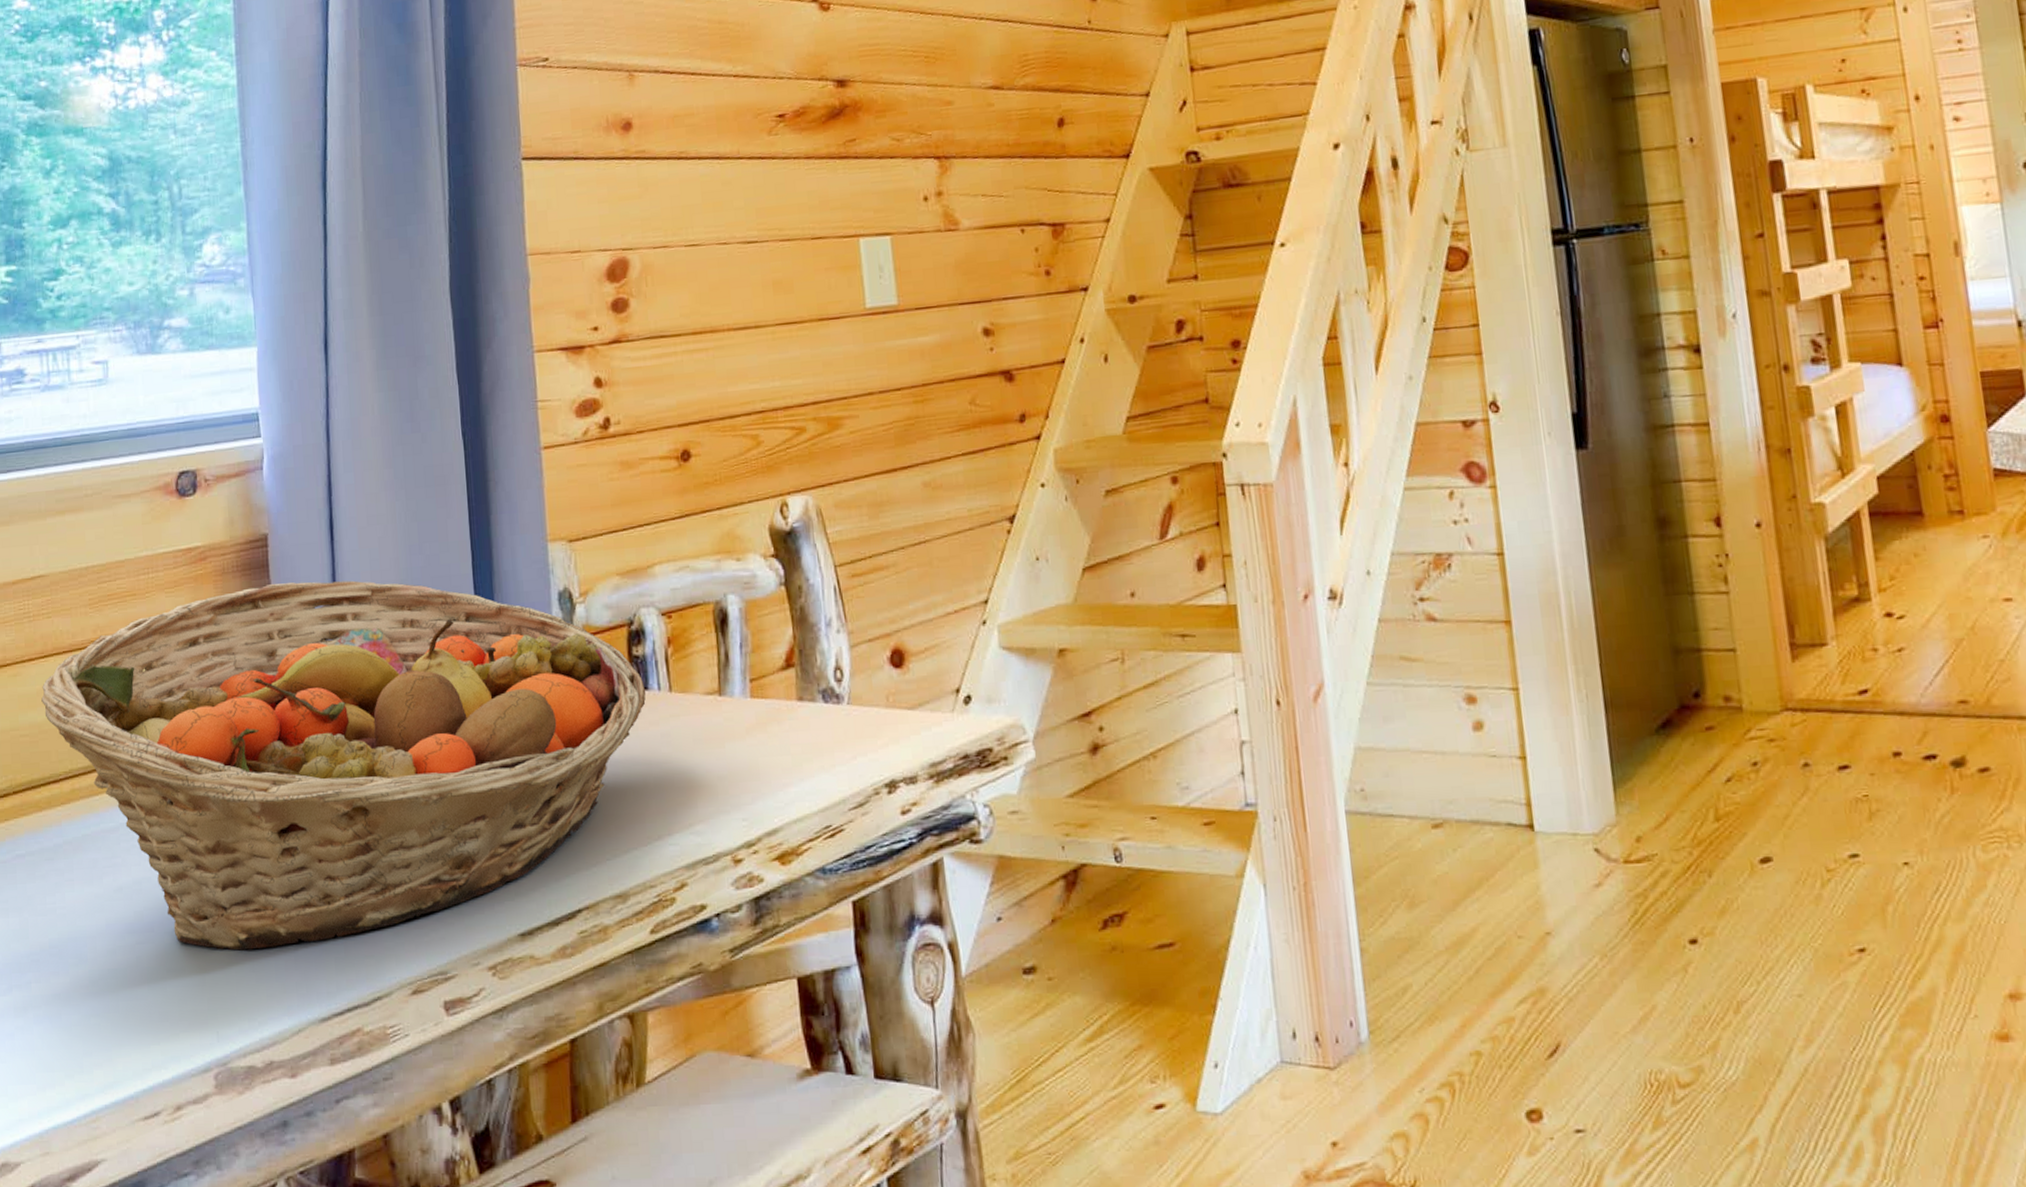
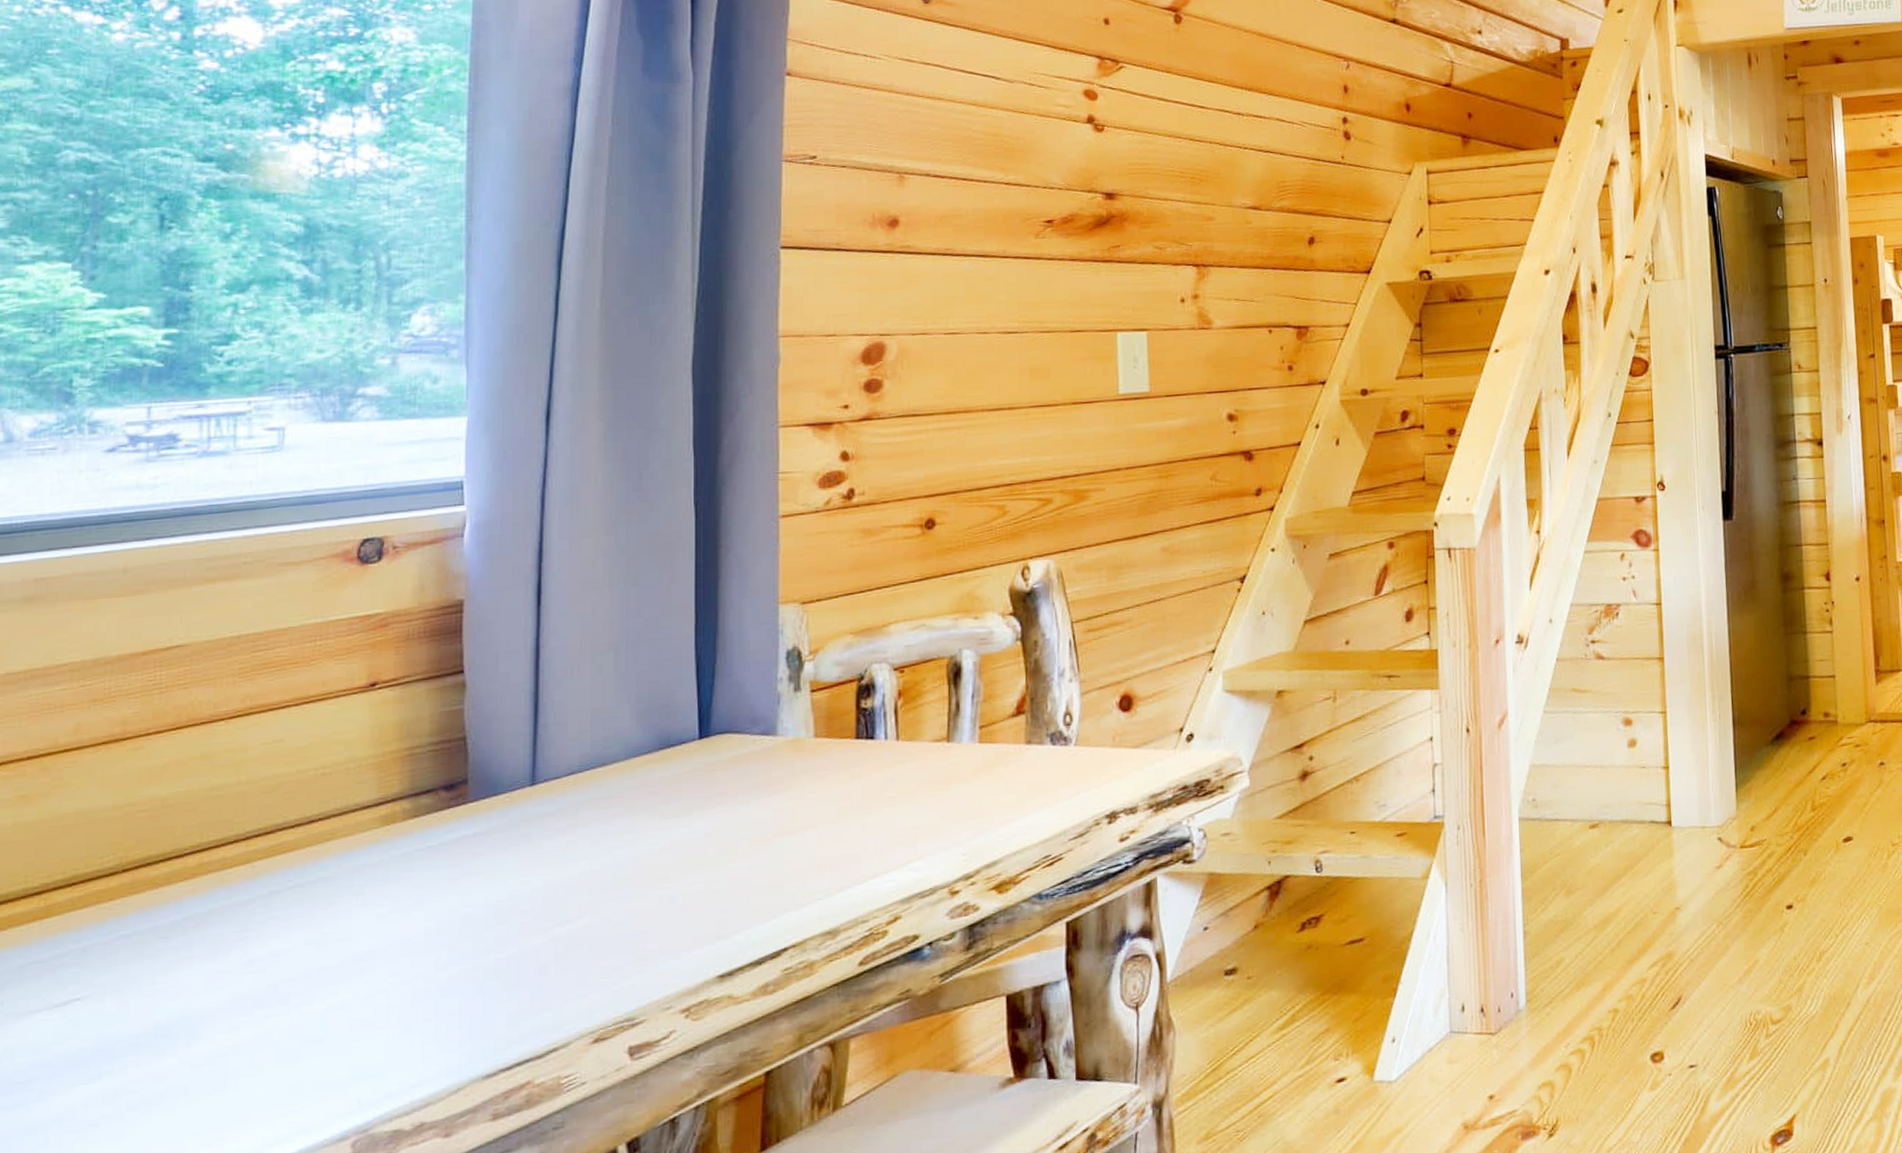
fruit basket: present [41,580,646,951] -> none [168,644,872,1016]

